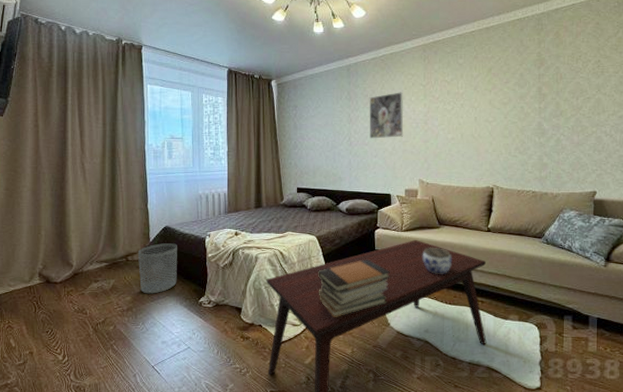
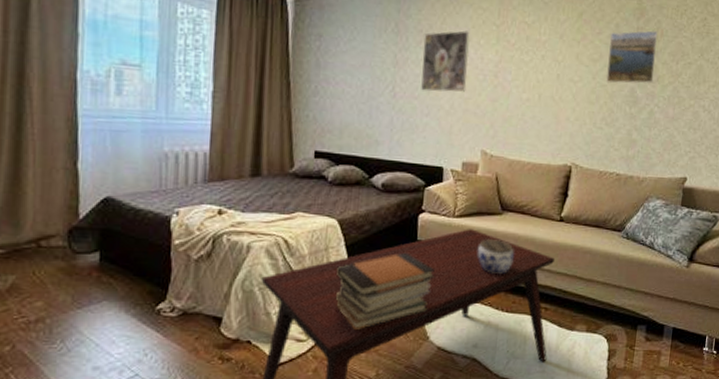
waste bin: present [138,243,177,294] -> none [58,222,125,298]
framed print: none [515,75,558,120] -> present [606,30,658,84]

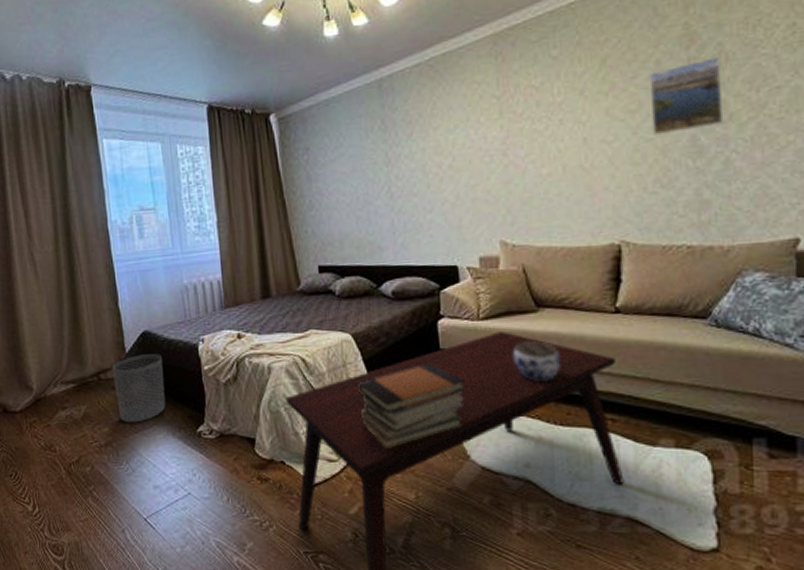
waste bin: none [58,222,125,298] -> present [112,354,166,423]
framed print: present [421,30,470,92] -> none [414,111,472,186]

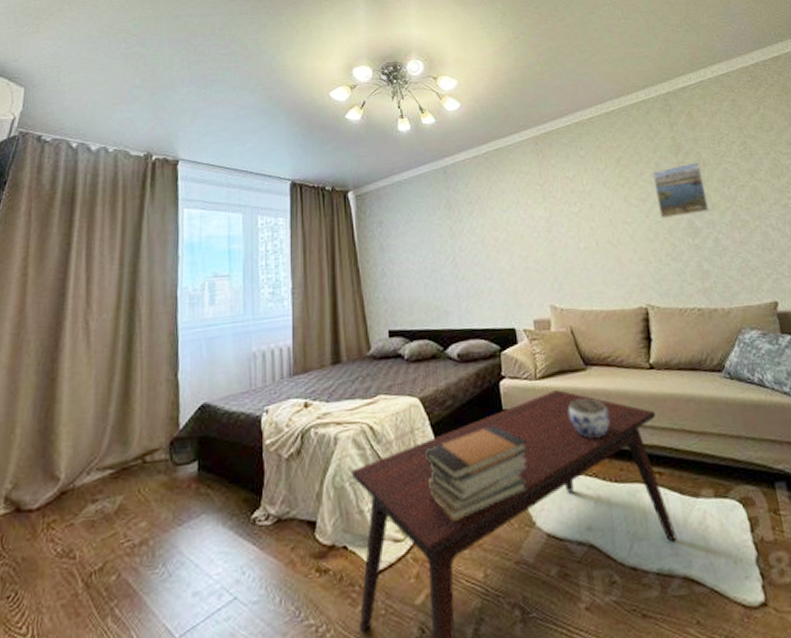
waste bin: present [112,354,166,423] -> none [160,428,220,514]

